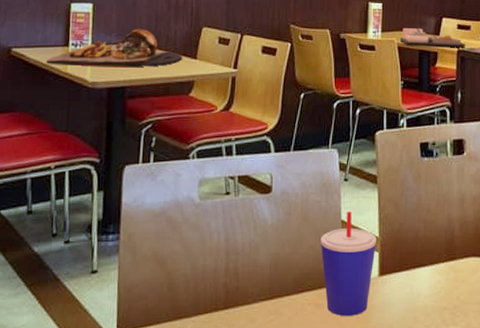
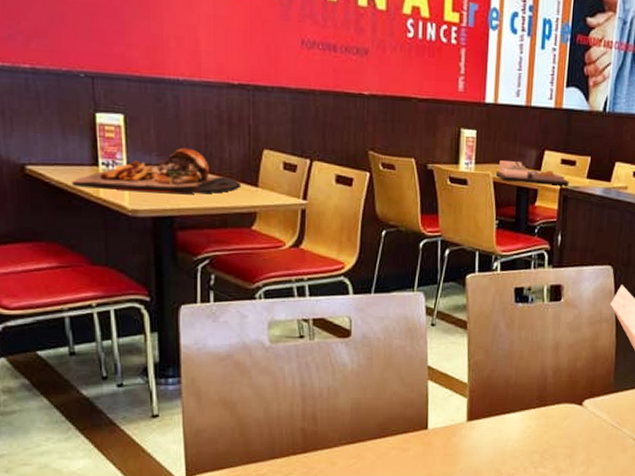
beverage cup: present [320,211,376,316] -> none [405,357,465,459]

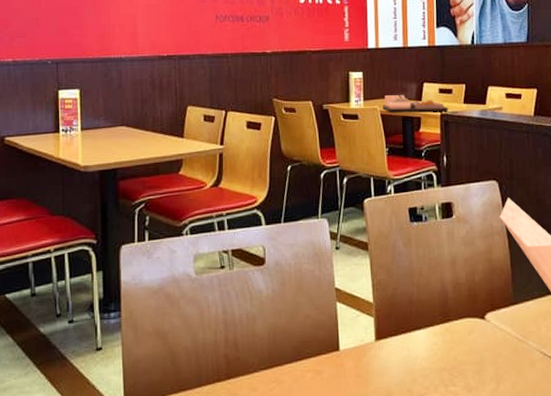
food tray: present [71,147,242,194] -> none [38,111,171,151]

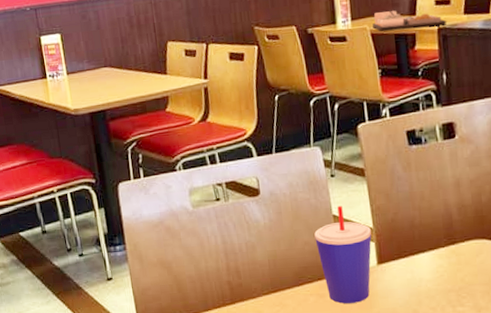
beverage cup: none [316,279,371,381] -> present [314,206,372,304]

